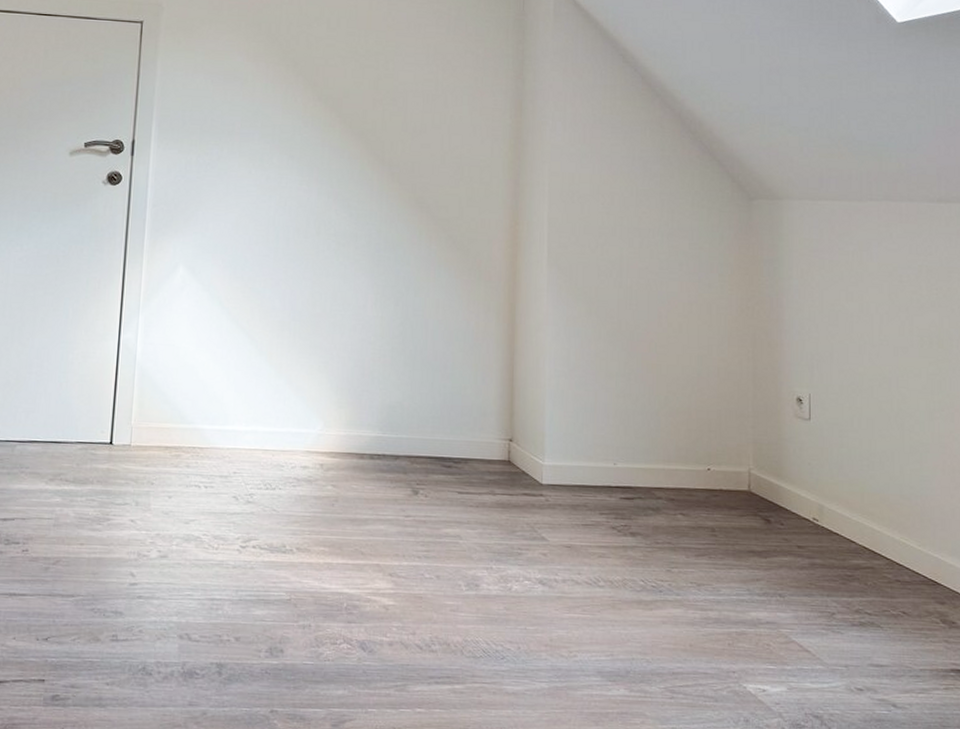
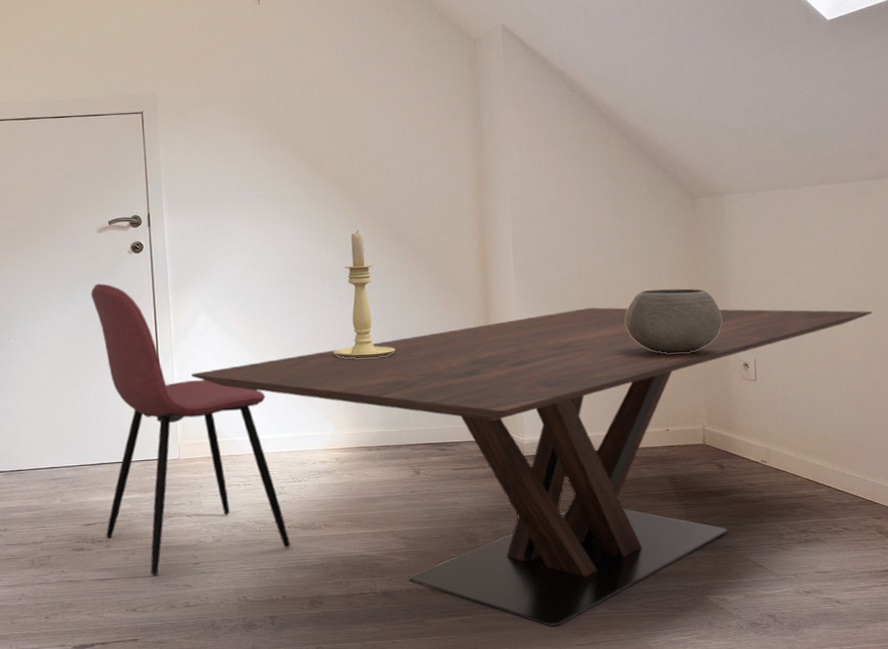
dining chair: none [24,216,254,596] -> present [90,283,291,576]
dining table: none [158,312,939,709] -> present [191,307,872,627]
candle holder: none [331,189,404,344] -> present [333,229,395,359]
bowl: none [668,298,776,379] -> present [625,288,722,354]

